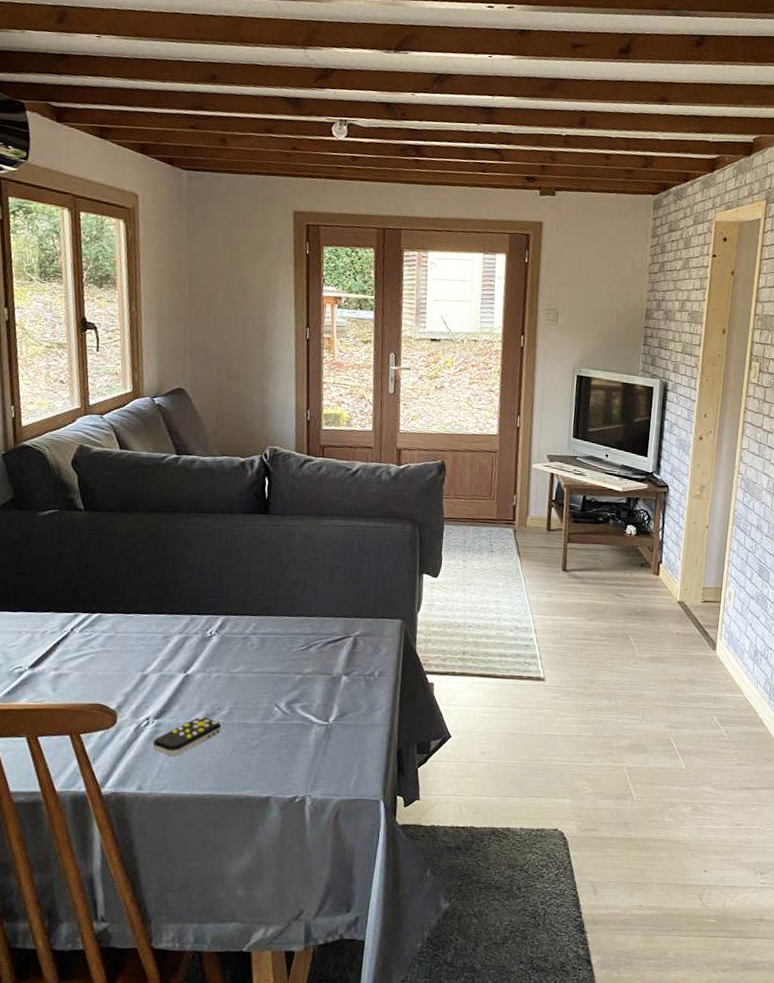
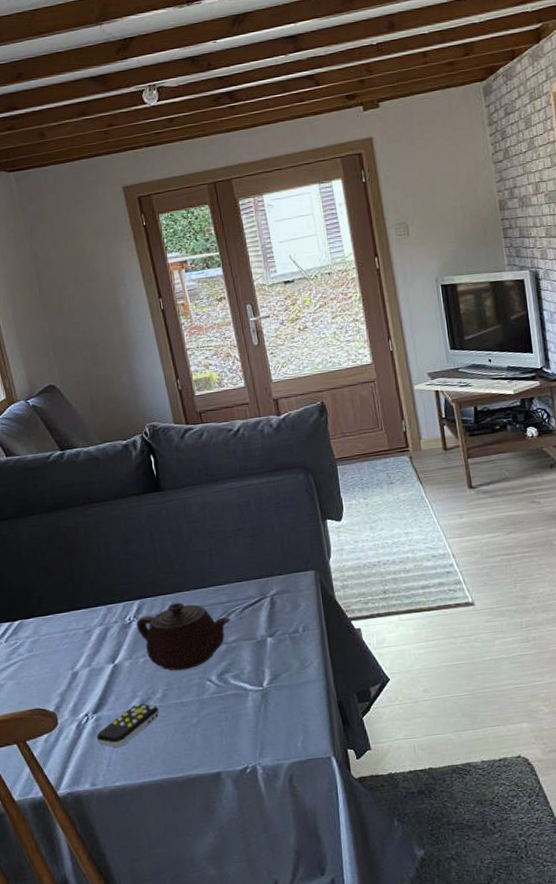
teapot: none [216,625,311,693] -> present [136,602,231,671]

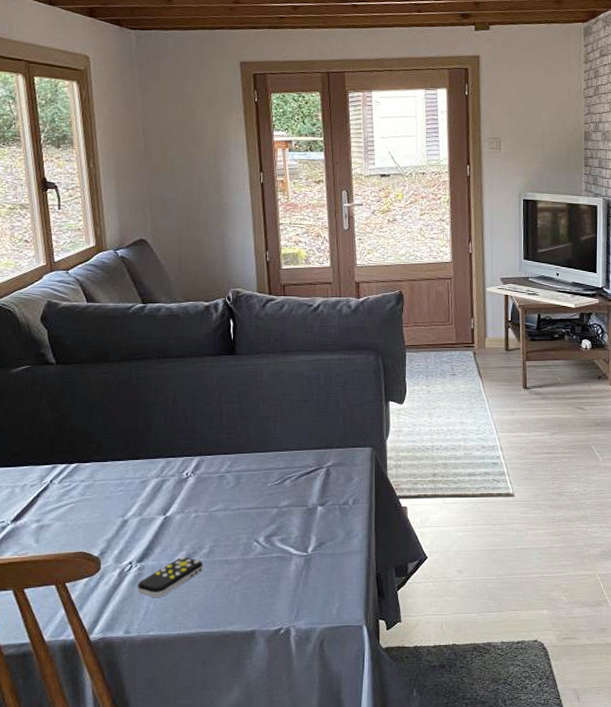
teapot: present [136,602,231,671] -> none [193,463,285,529]

